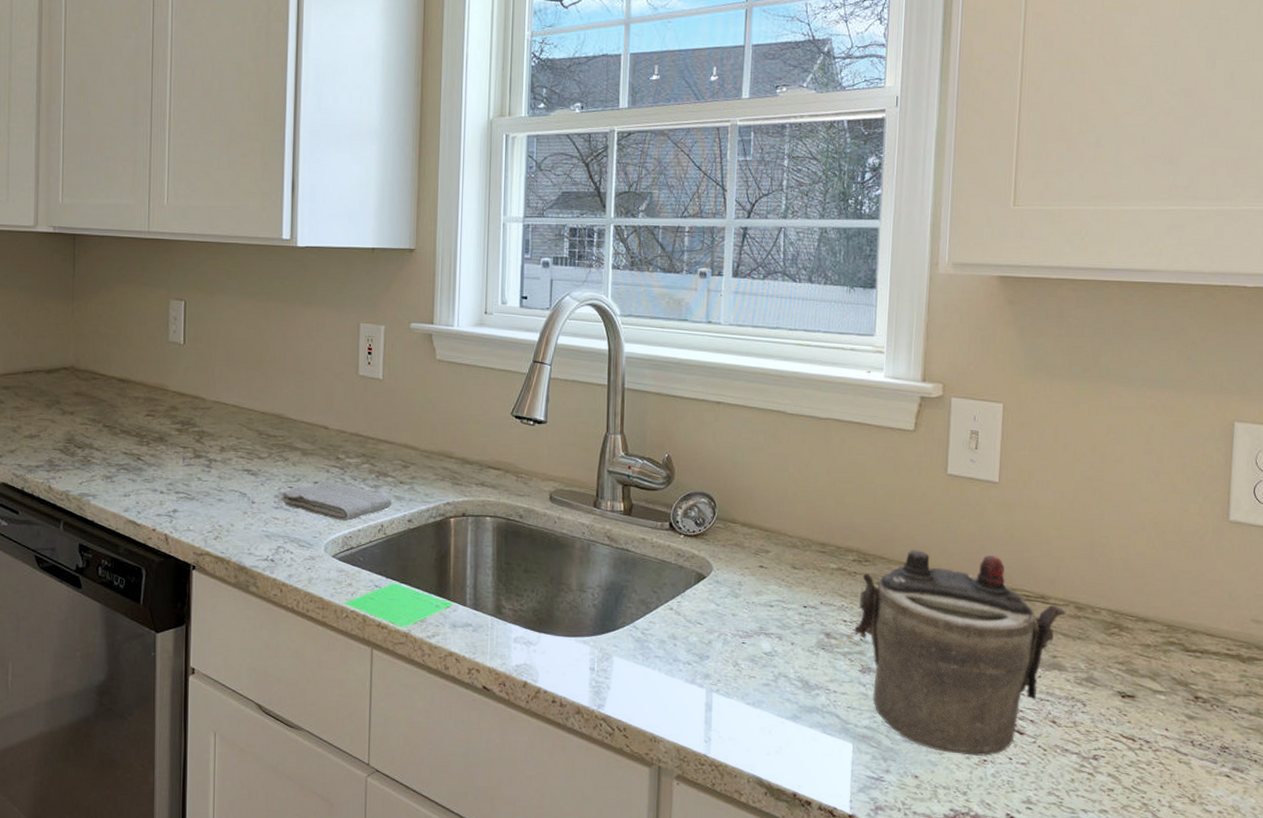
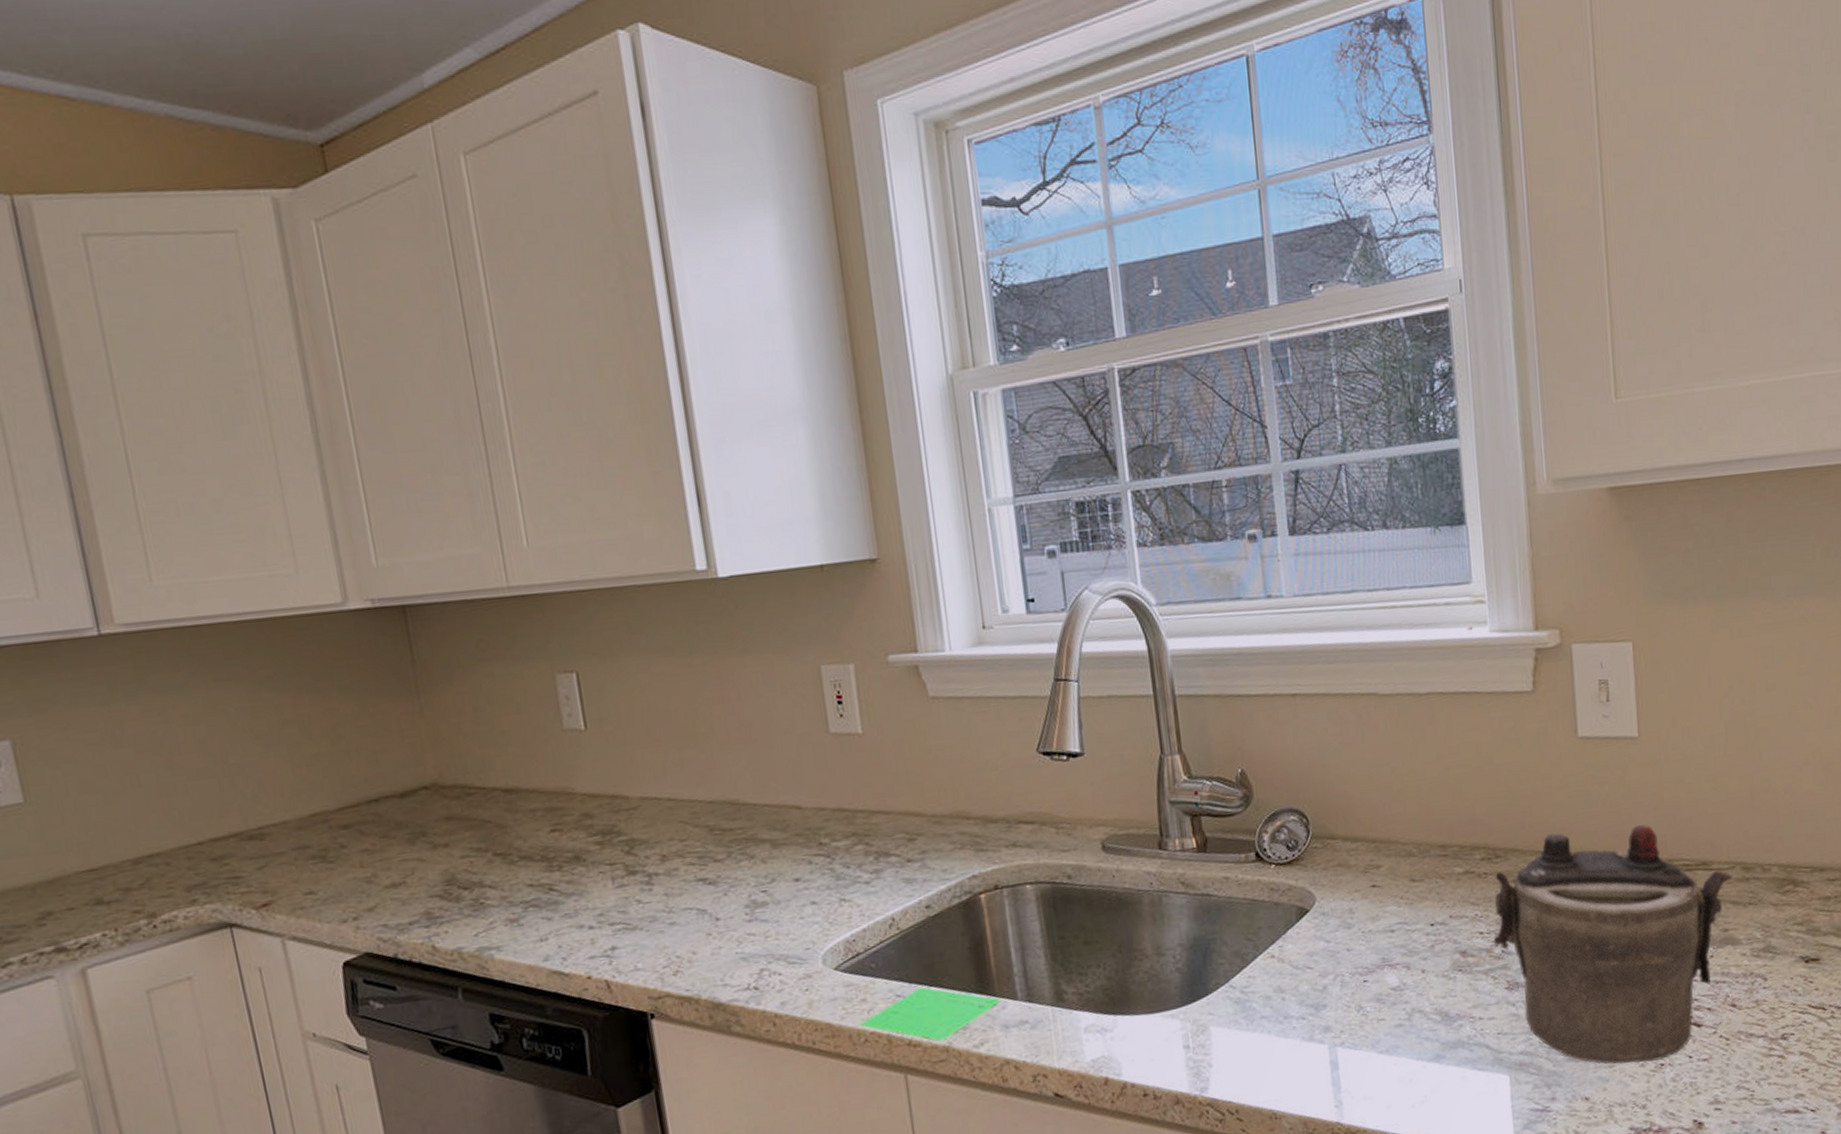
washcloth: present [281,480,392,522] -> none [754,873,902,923]

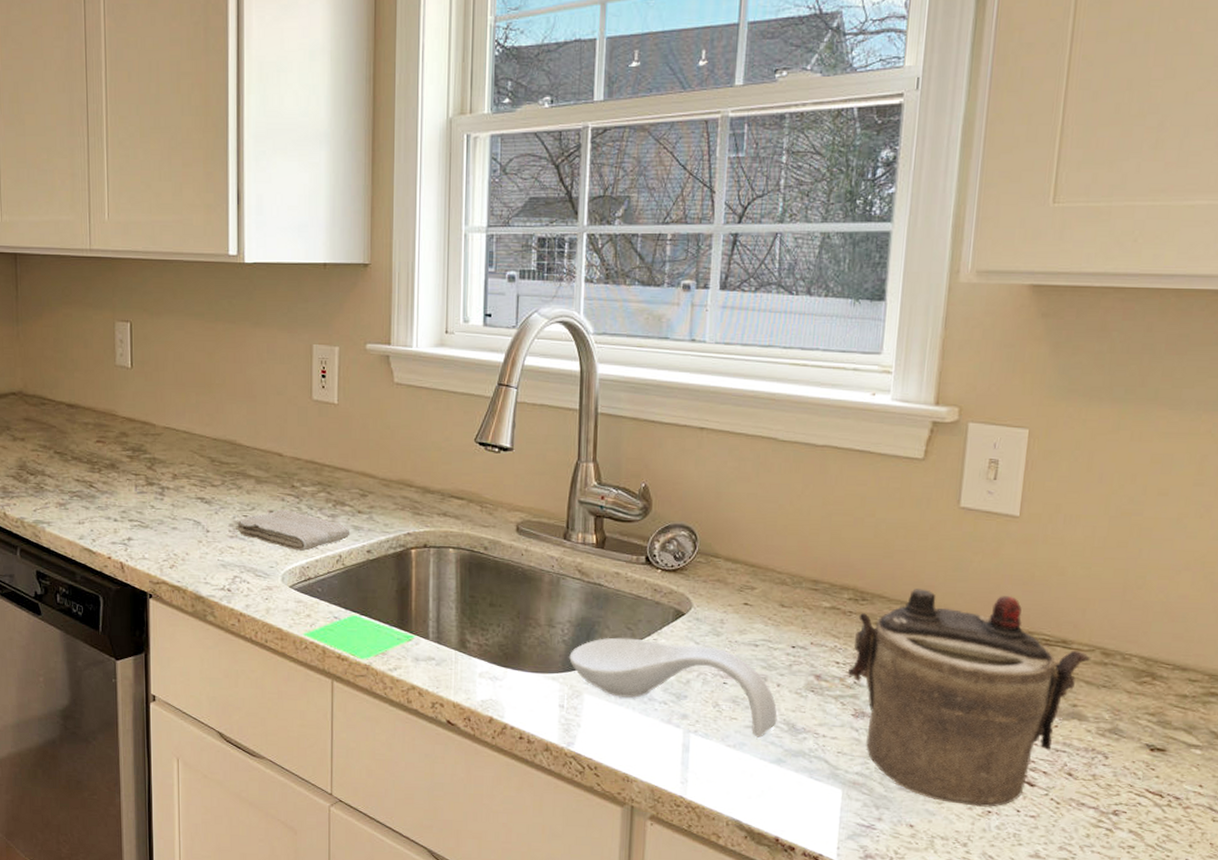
washcloth: none [754,873,902,923] -> present [236,509,350,552]
spoon rest: none [1186,942,1428,1036] -> present [569,637,778,738]

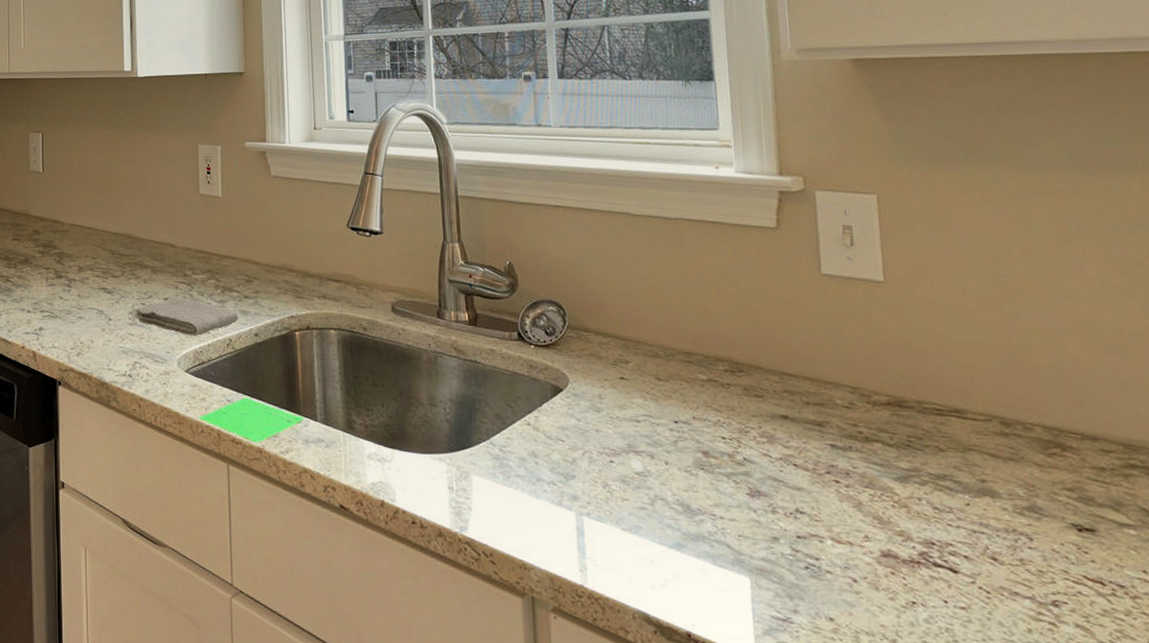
spoon rest: present [569,637,778,738] -> none [454,415,670,520]
teapot: present [847,589,1090,808] -> none [735,358,989,598]

